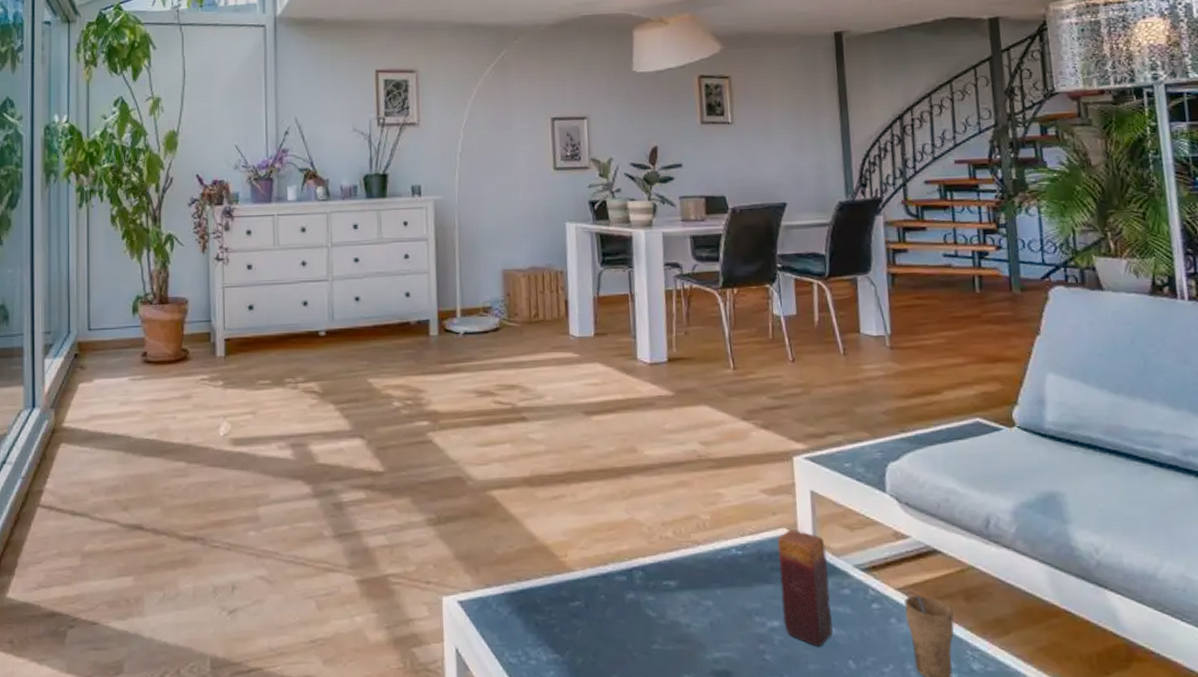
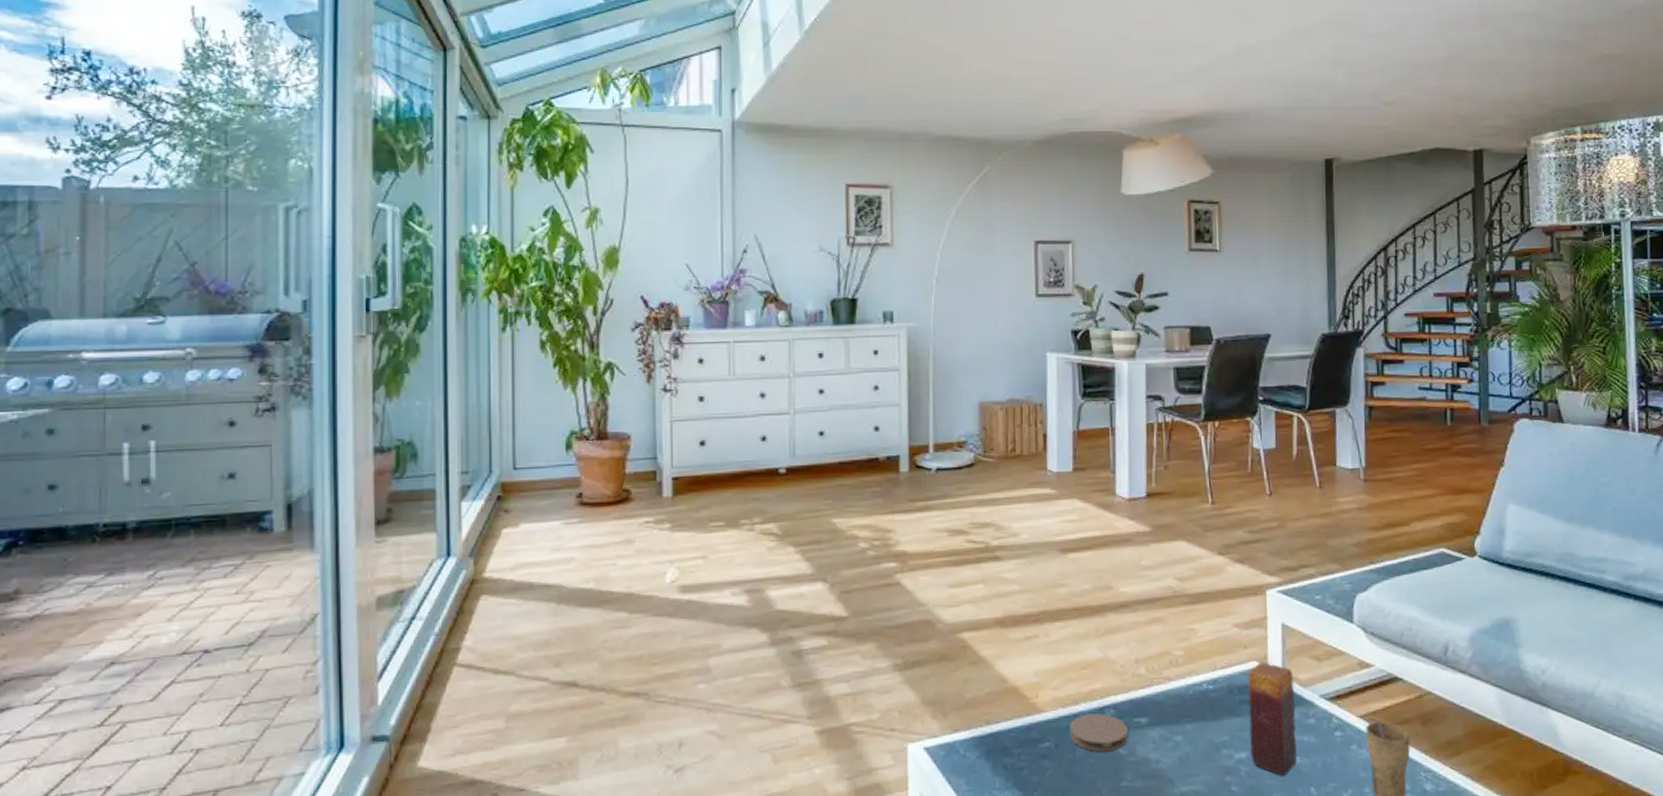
coaster: none [598,575,658,613] -> present [1069,713,1128,752]

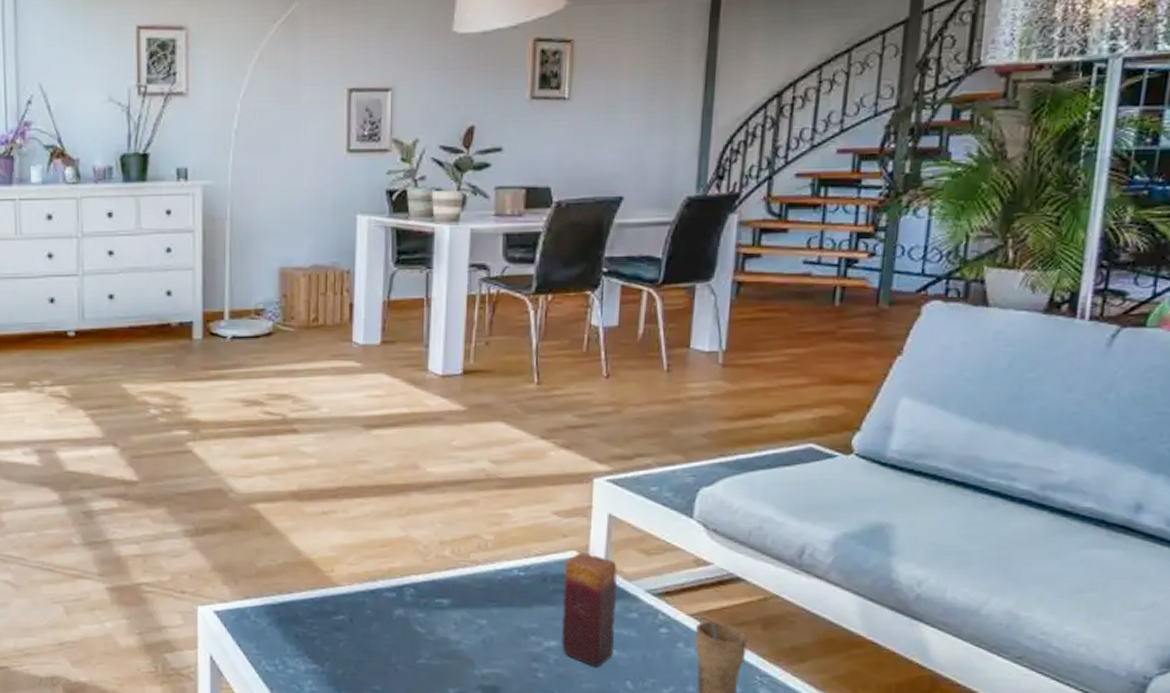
coaster: present [1069,713,1128,752] -> none [365,591,428,629]

